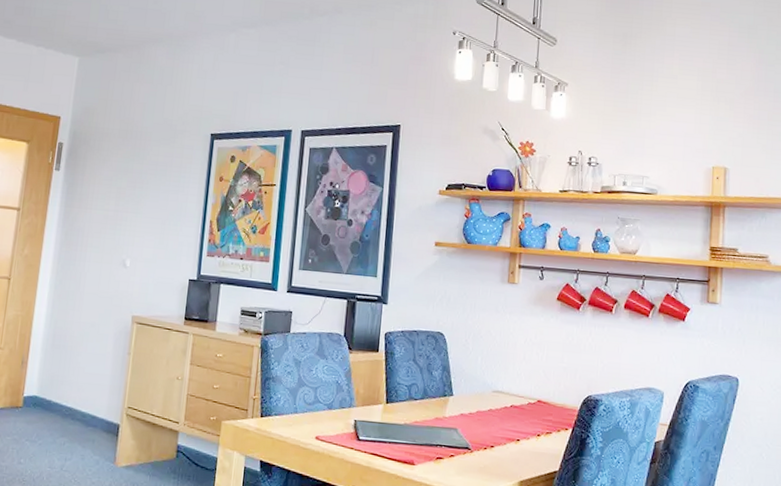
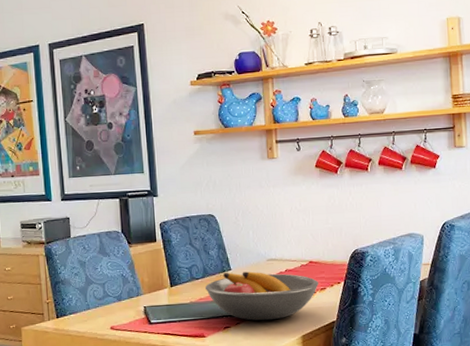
fruit bowl: none [422,398,544,459] -> present [204,271,318,321]

